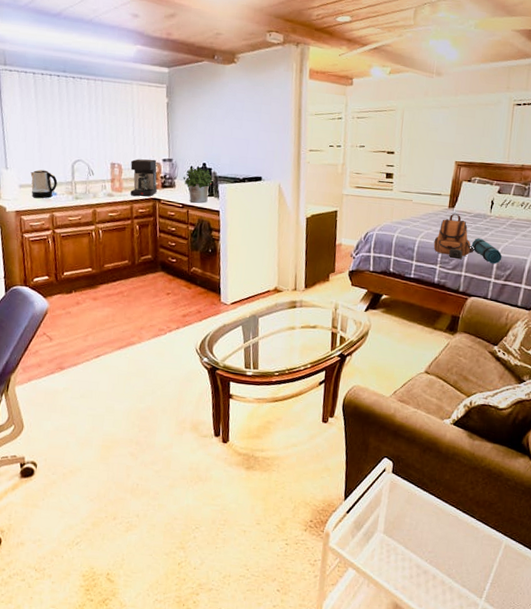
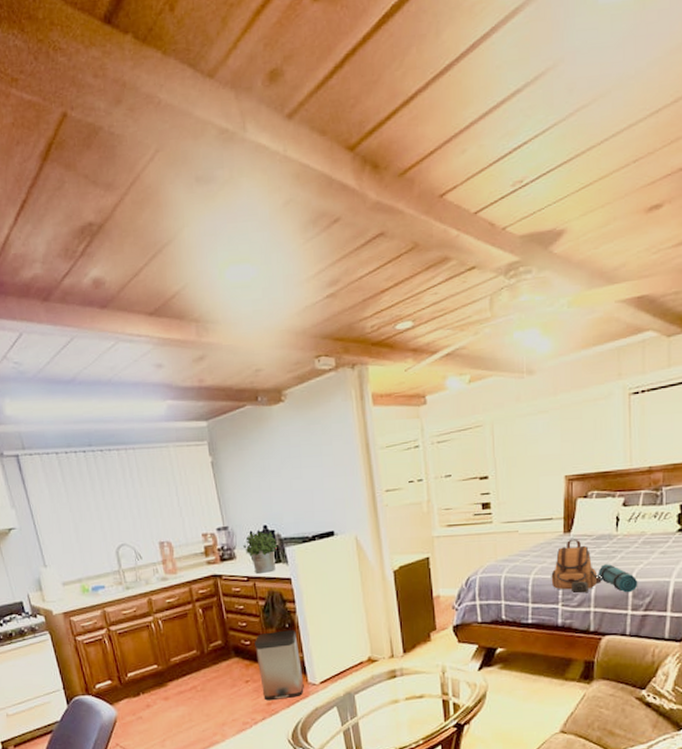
kettle: present [30,169,58,198] -> none [72,562,104,595]
coffee maker: present [130,159,157,197] -> none [181,530,216,576]
pedal bin: none [179,254,218,314] -> present [254,630,304,701]

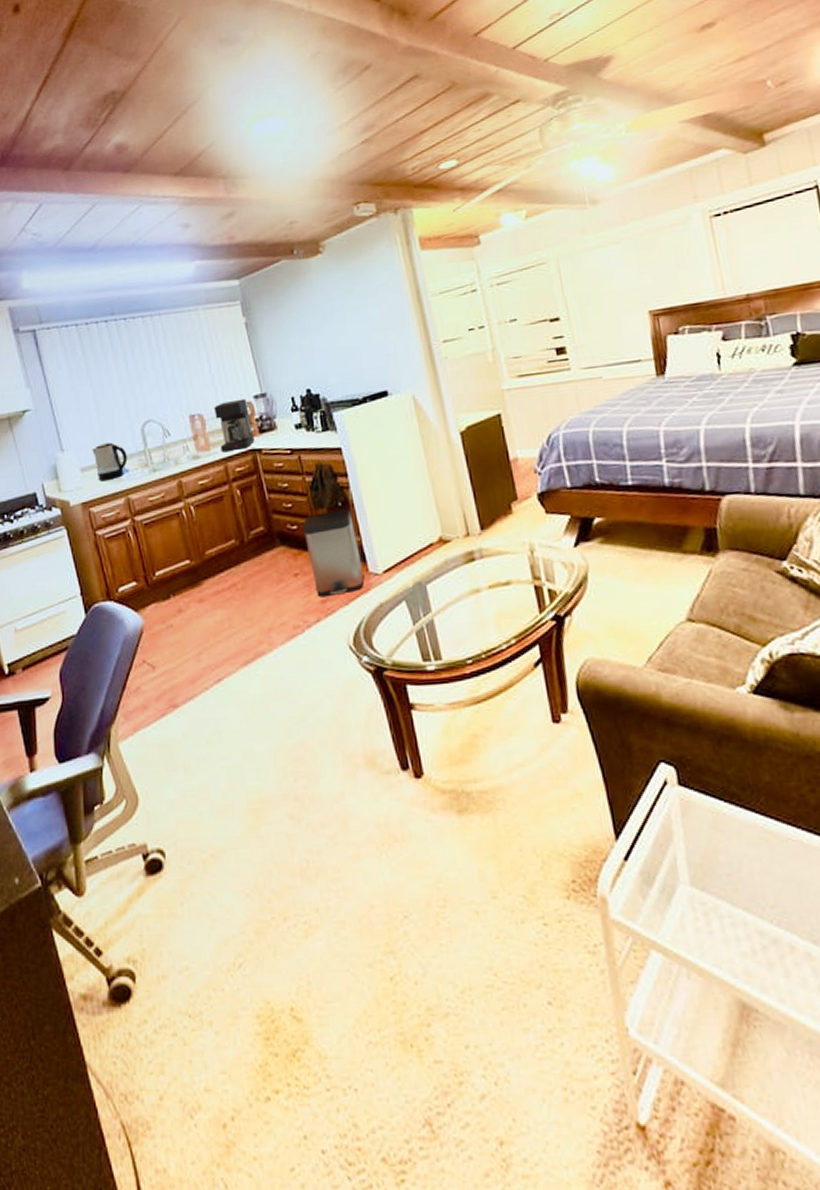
kettle: none [72,562,104,595] -> present [92,442,128,482]
coffee maker: none [181,530,216,576] -> present [214,398,255,453]
potted plant: present [243,531,278,573] -> none [284,396,324,445]
backpack: present [551,539,638,594] -> none [648,382,756,446]

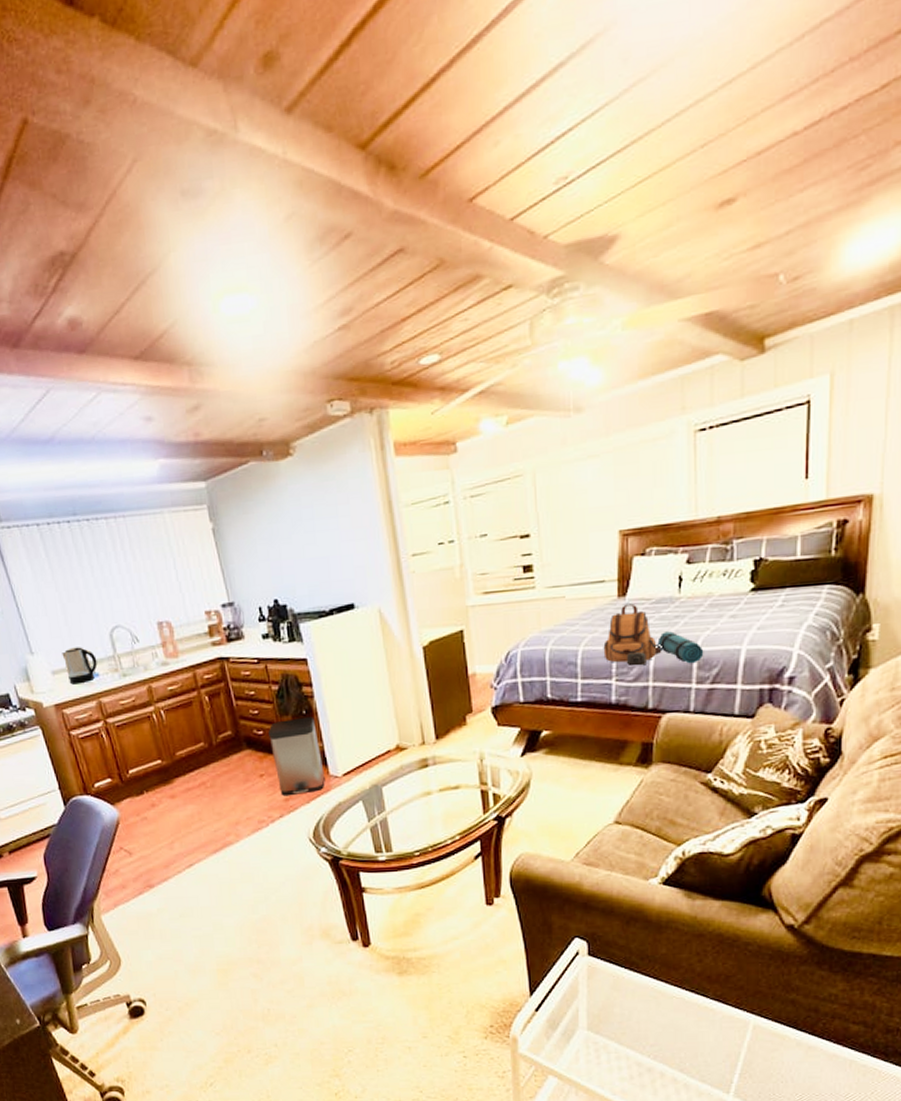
coffee maker: present [214,398,255,453] -> none [182,607,222,660]
backpack: none [648,382,756,446] -> present [603,603,704,666]

